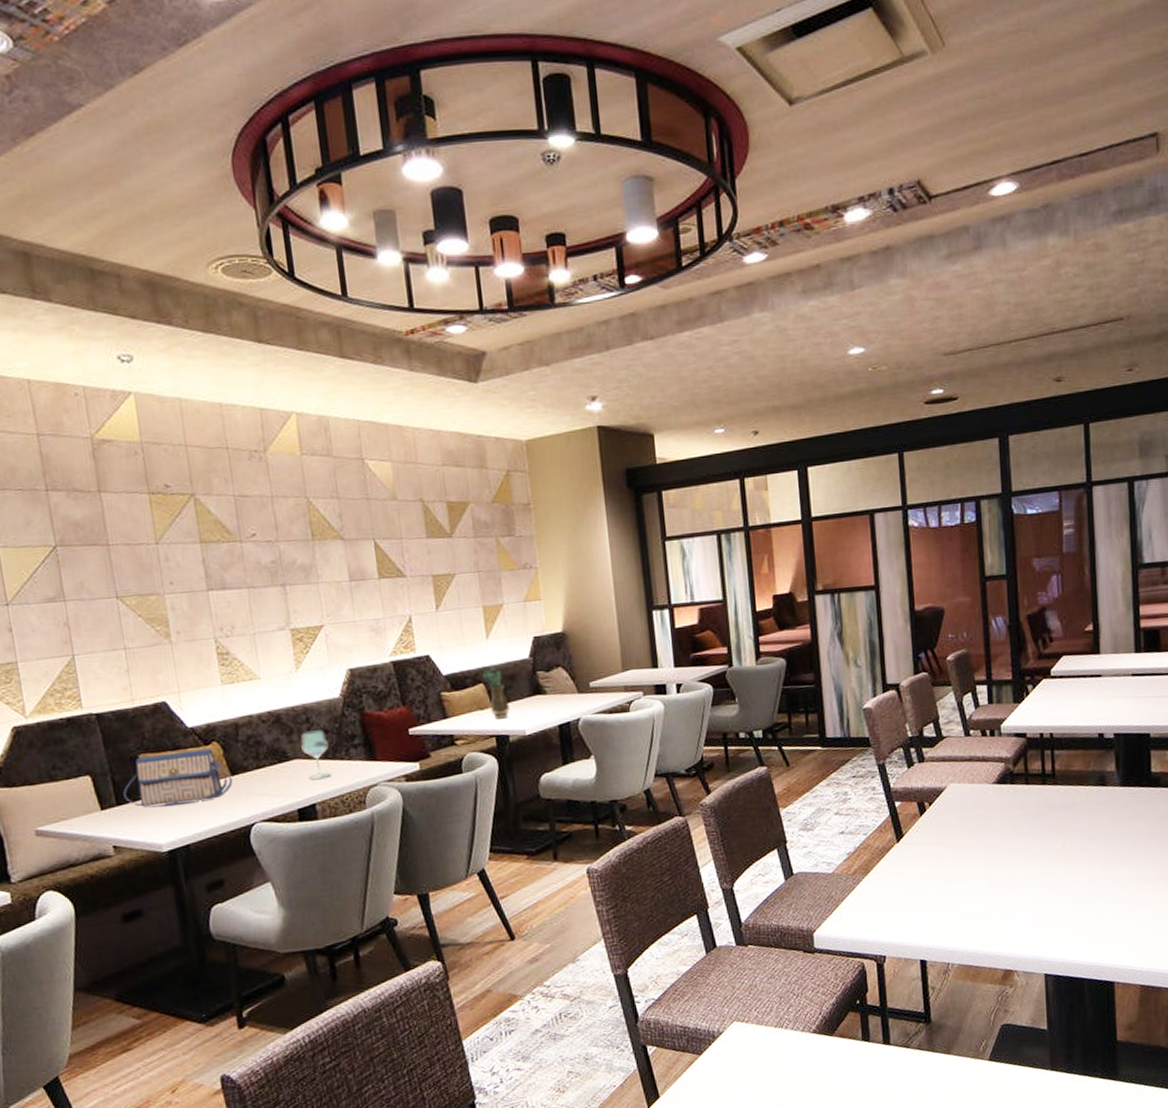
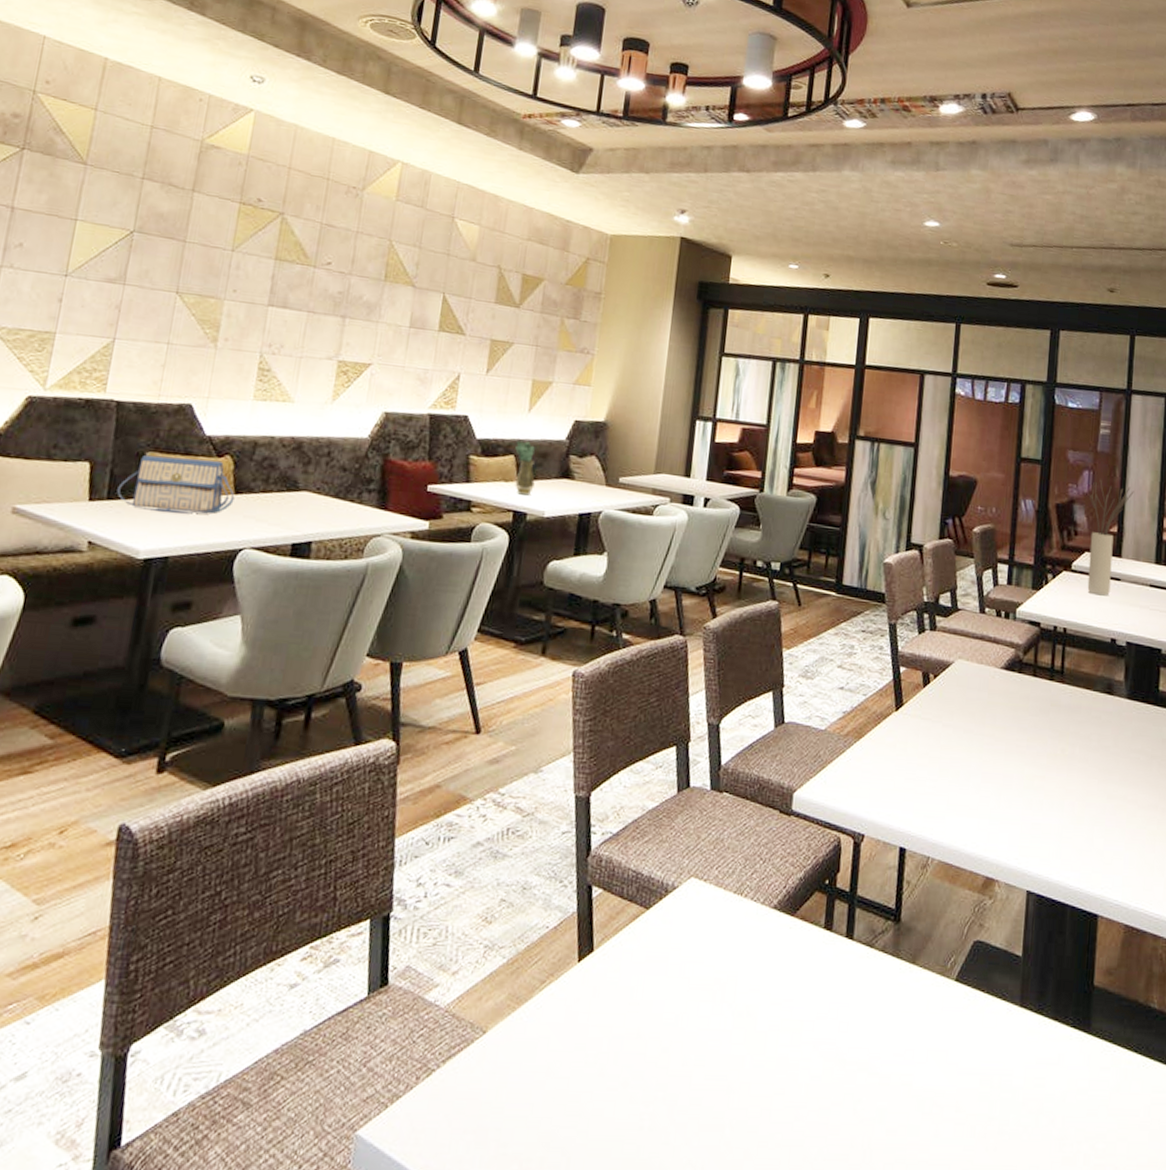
wine glass: present [301,730,331,781] -> none [314,465,344,518]
vase: none [1059,580,1106,696] -> present [1087,479,1134,596]

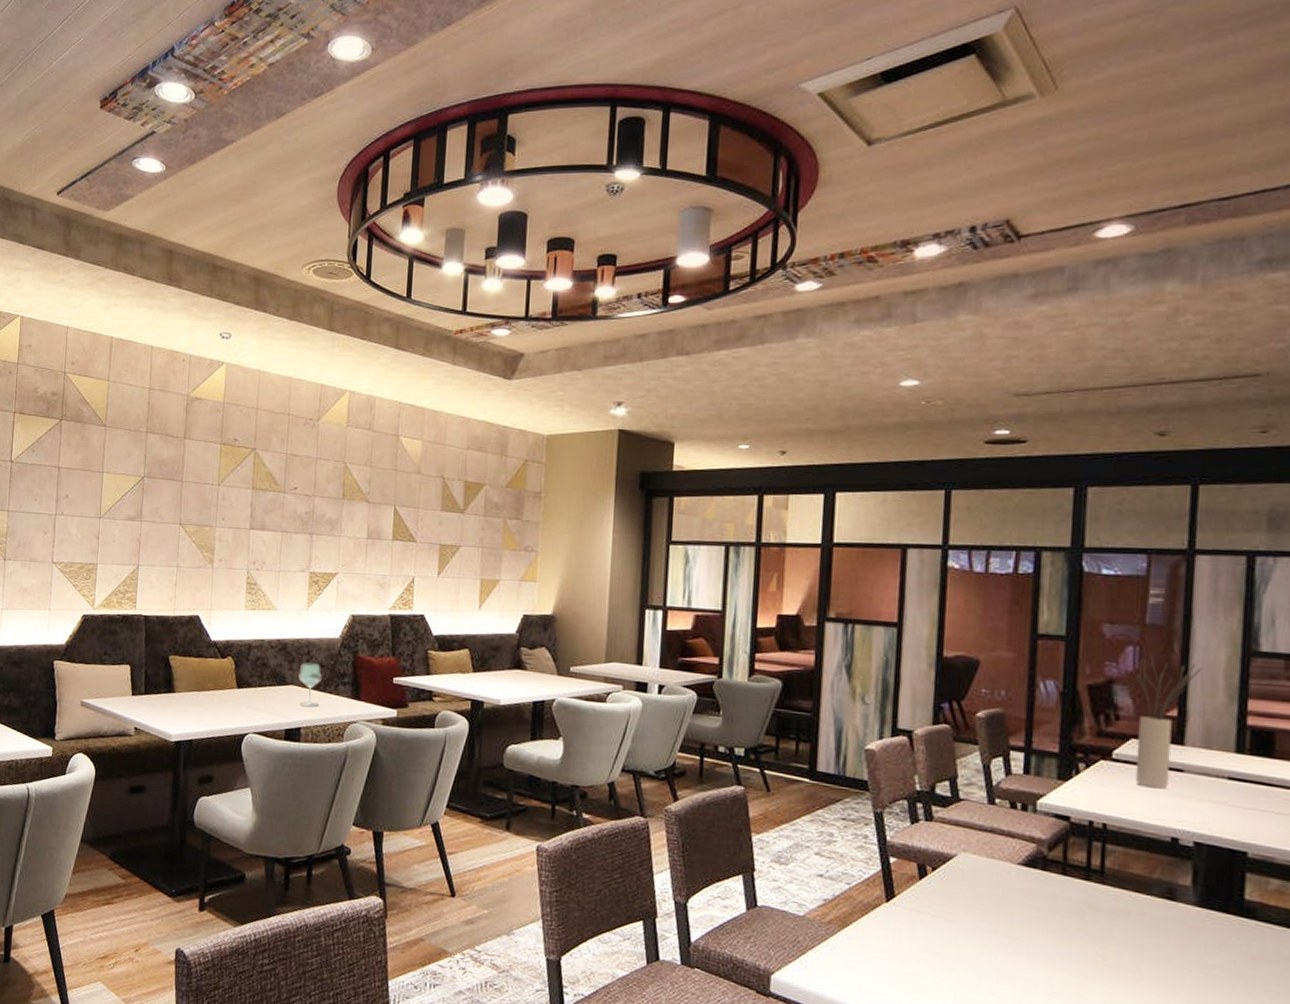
handbag: present [117,454,235,515] -> none [151,657,238,706]
wine glass: none [314,465,344,518] -> present [298,662,323,708]
vase: present [515,438,535,496] -> none [469,633,489,686]

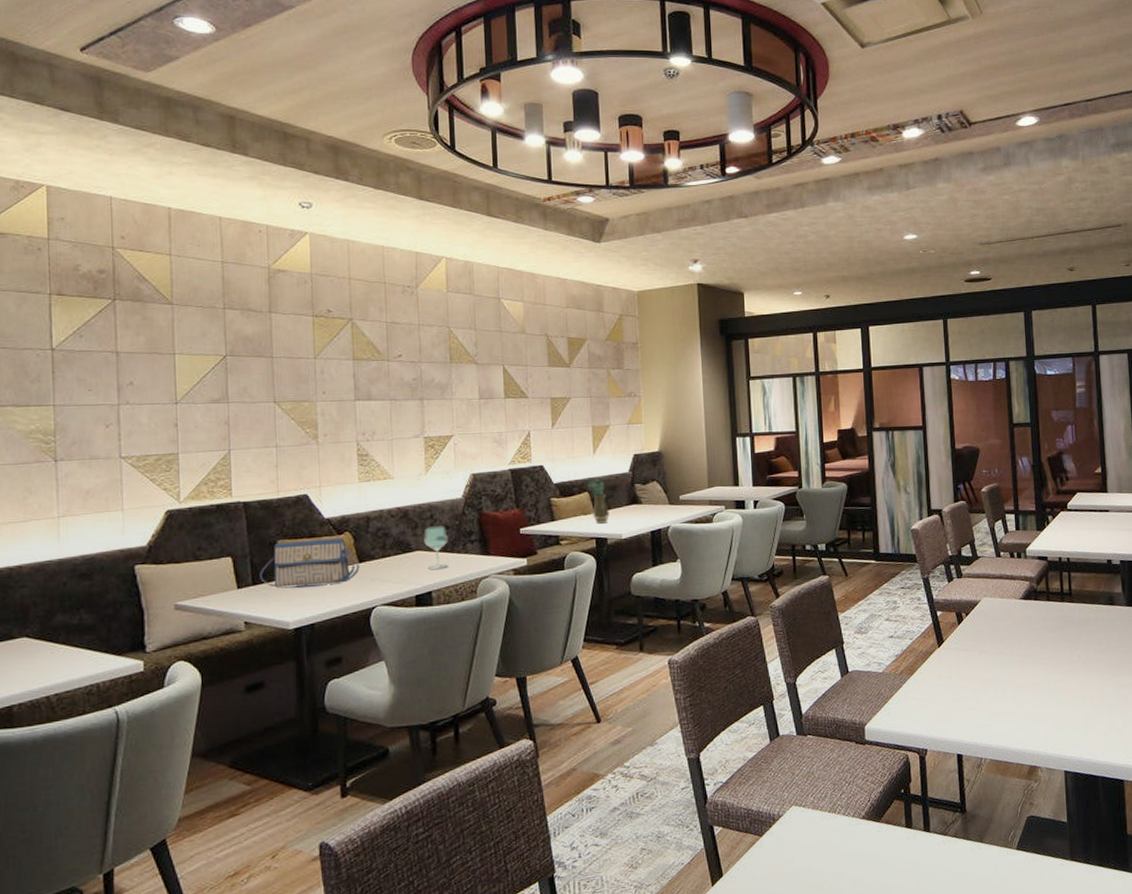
handbag: none [151,657,238,706] -> present [259,537,360,589]
vase: none [469,633,489,686] -> present [587,477,609,524]
vase: present [1134,655,1202,789] -> none [1074,430,1111,527]

